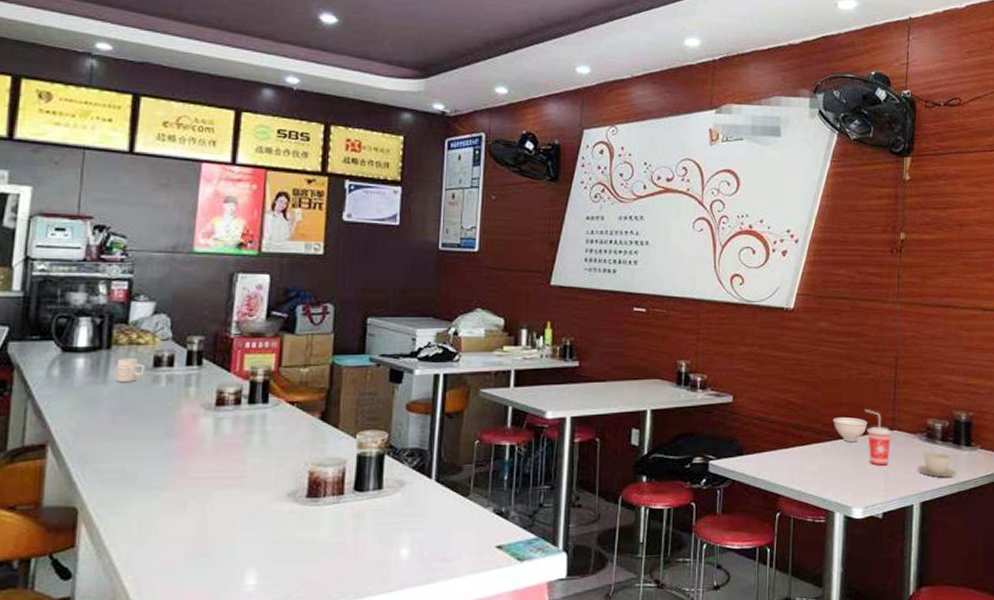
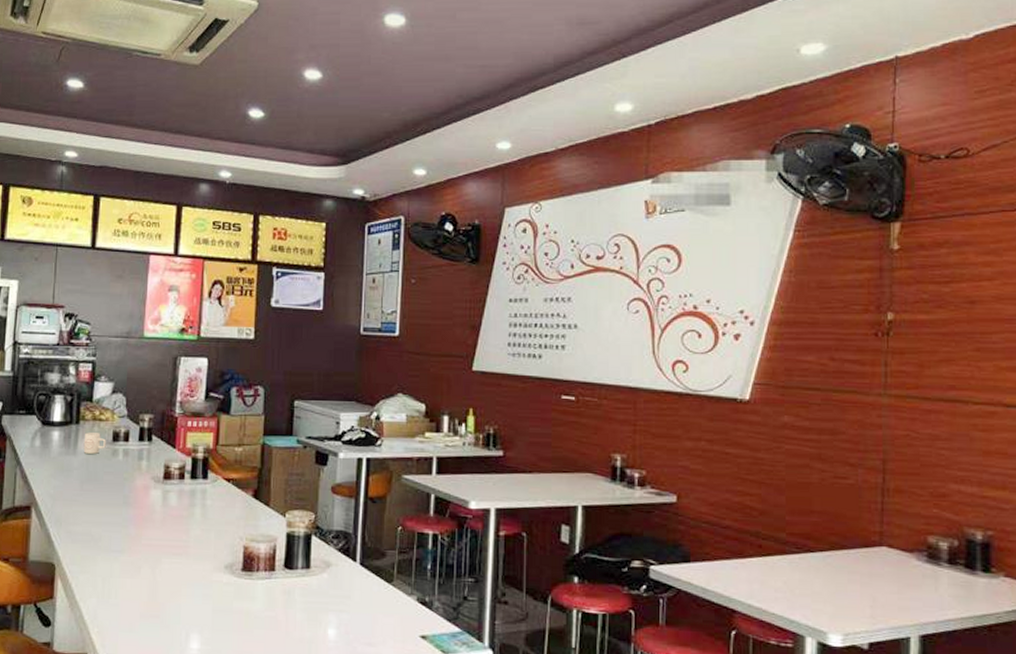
bowl: present [833,418,868,443] -> none [801,527,847,558]
beverage cup: present [864,409,892,466] -> none [842,519,880,588]
teacup: present [917,452,956,477] -> none [914,575,970,607]

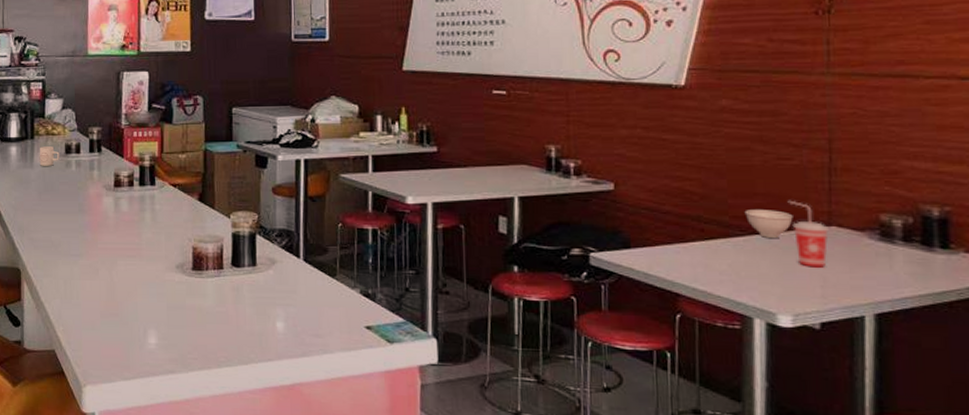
bowl: none [801,527,847,558] -> present [744,210,793,239]
beverage cup: none [842,519,880,588] -> present [787,200,829,268]

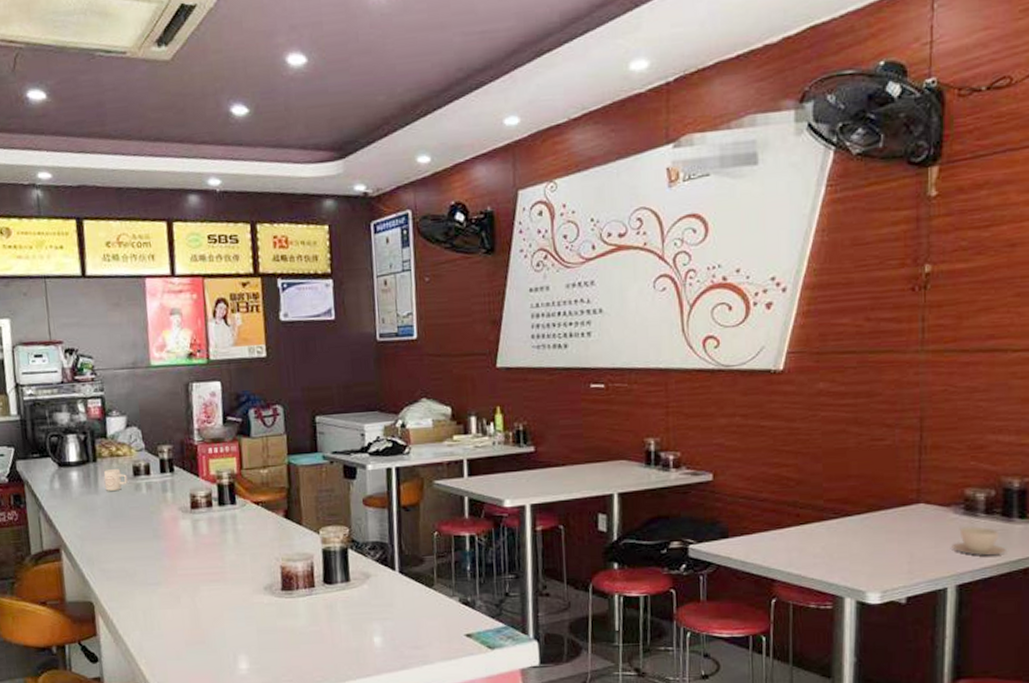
bowl: present [744,210,793,239] -> none [838,491,884,520]
beverage cup: present [787,200,829,268] -> none [879,480,917,545]
teacup: none [868,254,928,284] -> present [951,526,1006,555]

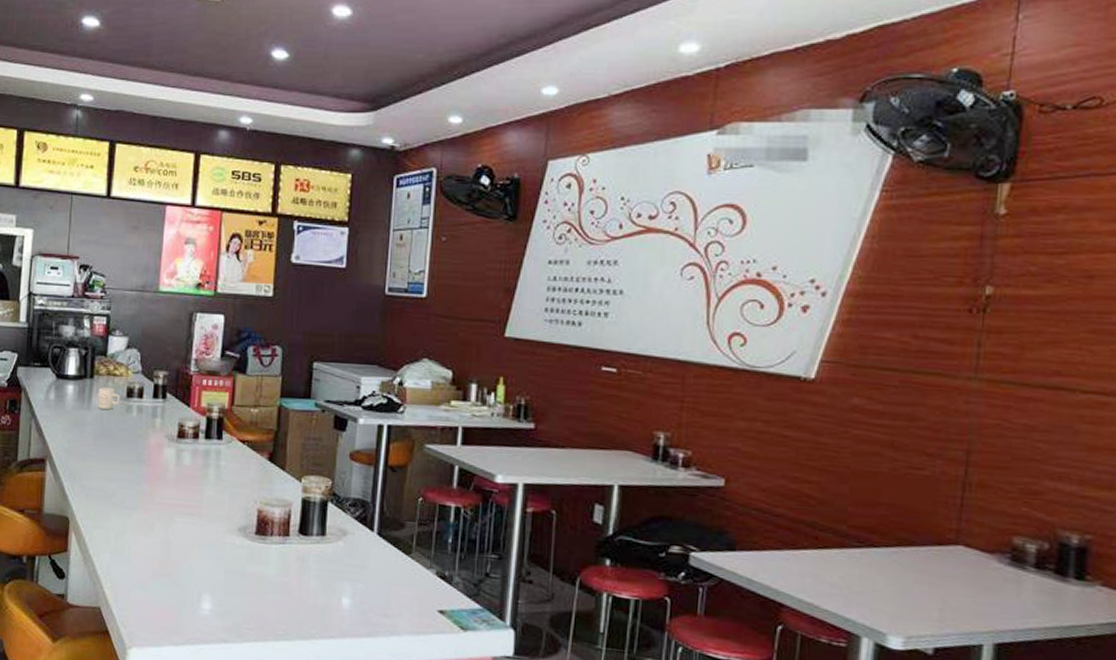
teacup: present [951,526,1006,555] -> none [992,579,1057,617]

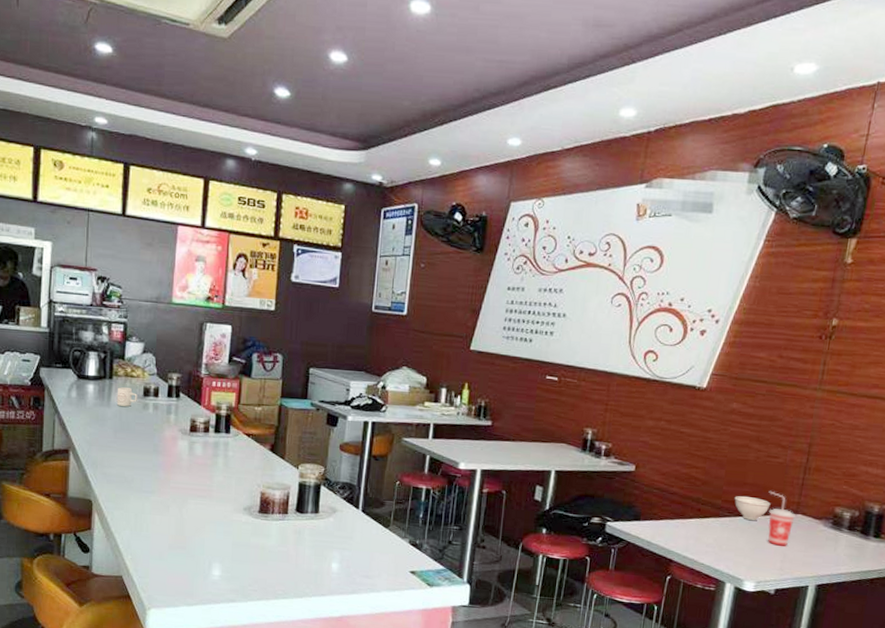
bowl: none [864,520,918,554] -> present [734,496,771,521]
beverage cup: none [913,513,955,589] -> present [767,490,795,546]

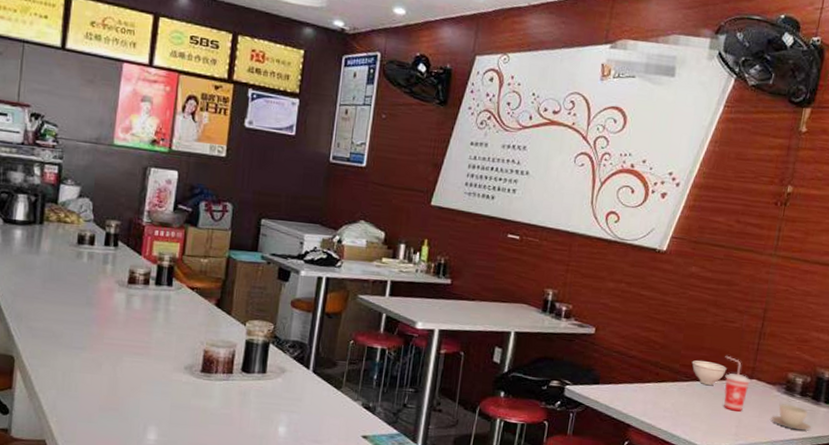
mug: present [116,387,137,407] -> none [46,233,71,255]
teacup: none [817,538,860,564] -> present [771,404,811,430]

